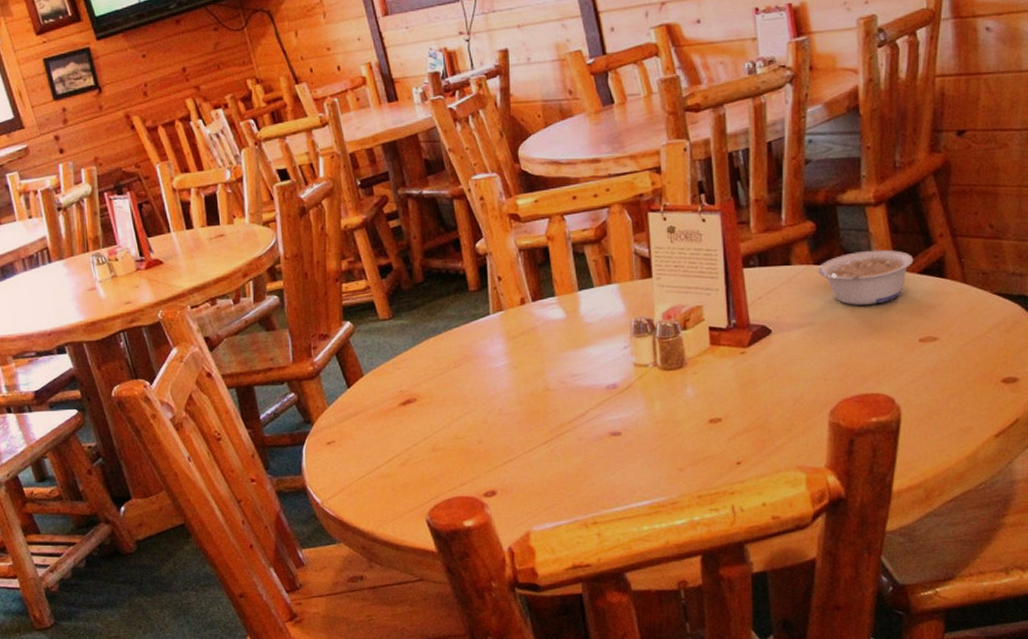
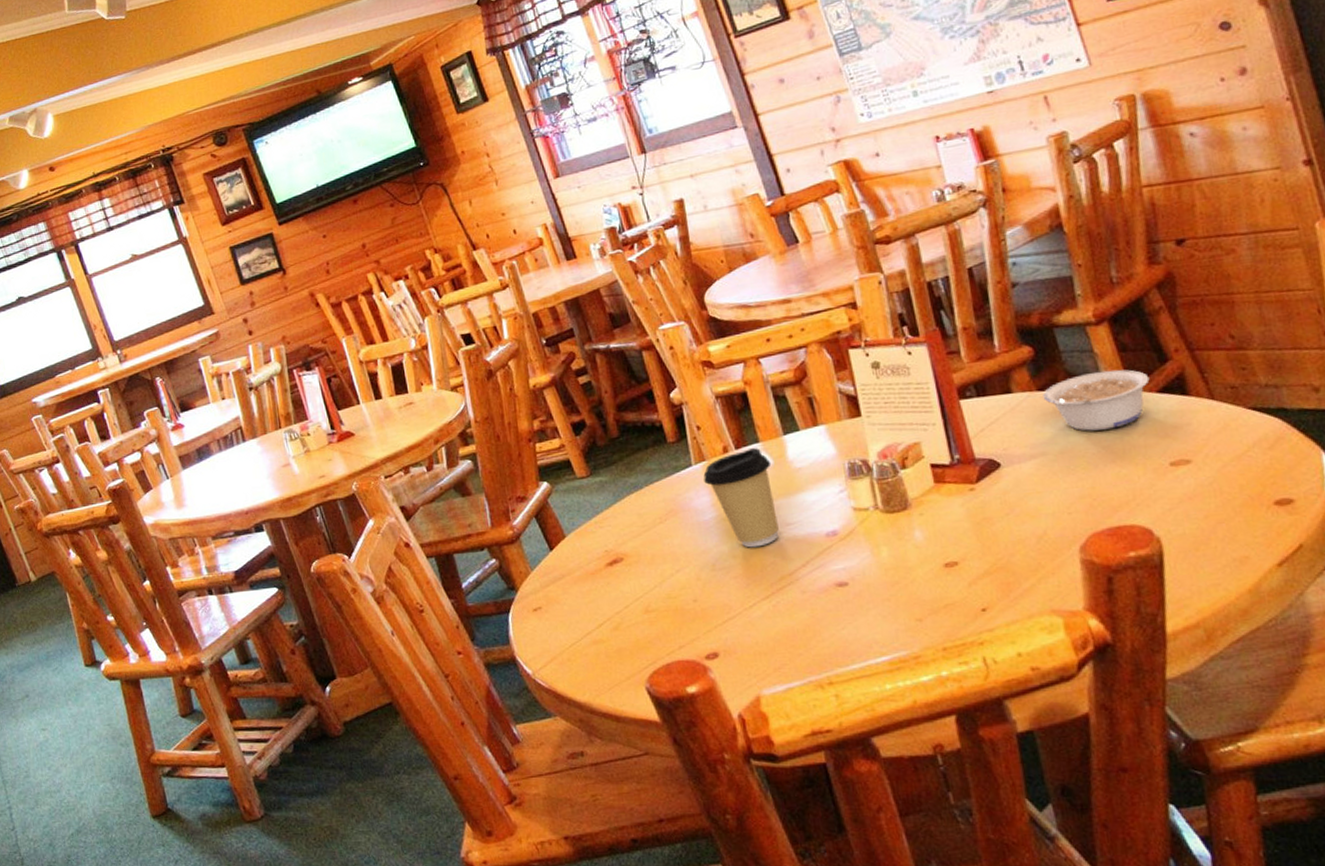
coffee cup: none [500,301,564,396] -> present [703,448,779,548]

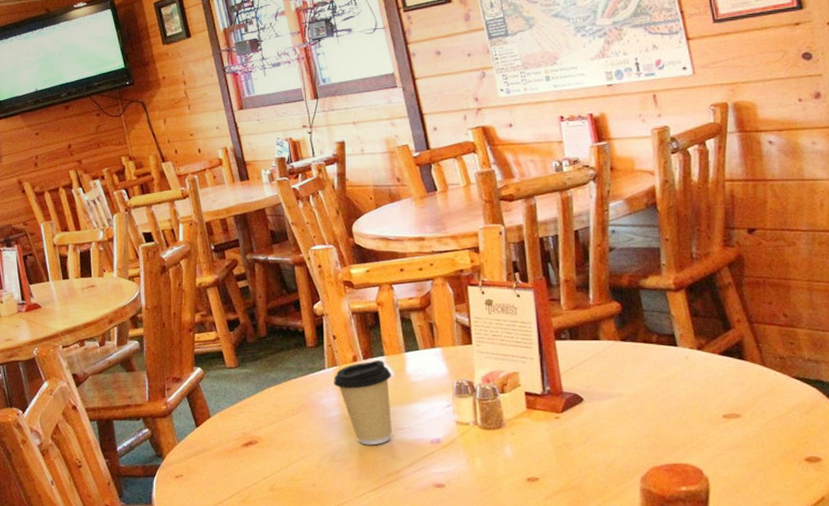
legume: present [1042,369,1150,431] -> none [625,330,714,381]

